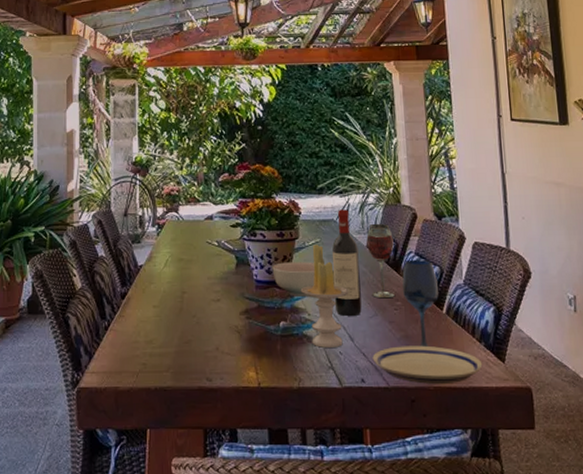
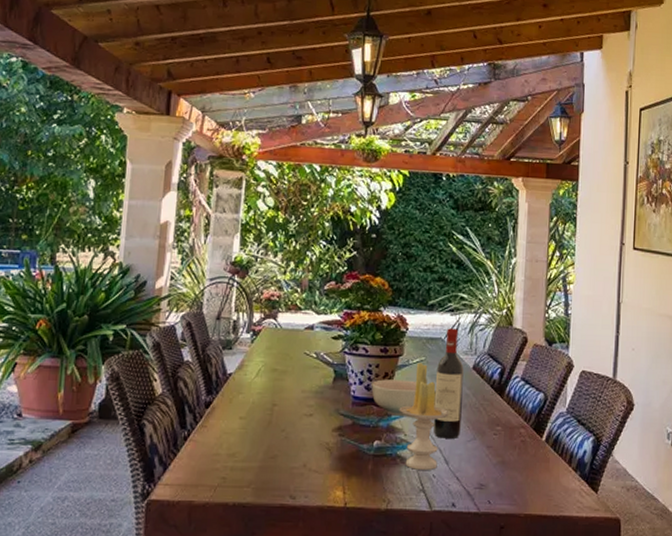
wineglass: present [366,223,395,299] -> none [472,345,501,423]
plate: present [372,345,483,384] -> none [466,471,576,511]
wineglass: present [402,259,438,348] -> none [503,384,541,475]

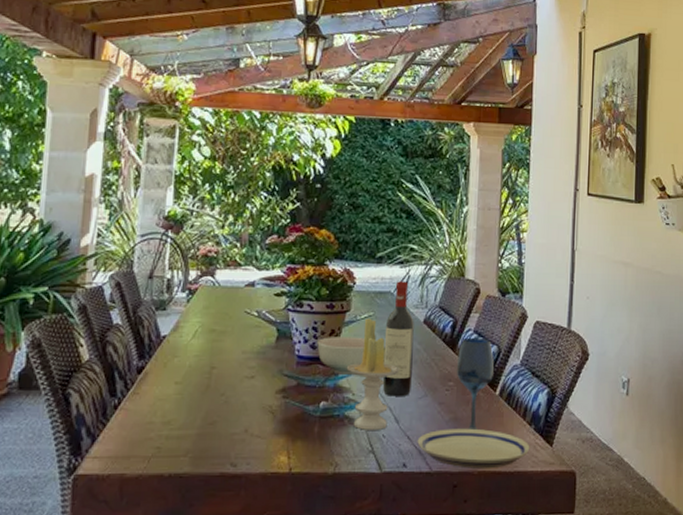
plate: none [466,471,576,511] -> present [417,428,530,468]
wineglass: none [503,384,541,475] -> present [456,337,494,431]

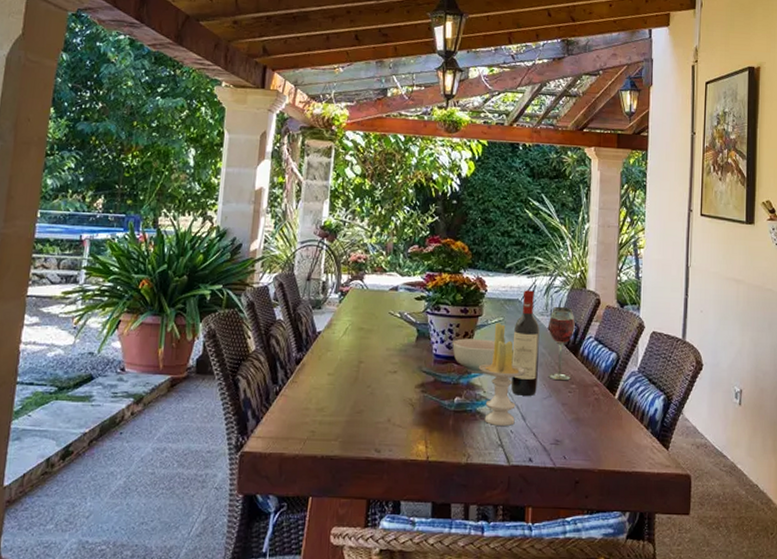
plate: present [417,428,530,468] -> none [542,428,647,467]
wineglass: none [423,297,453,378] -> present [548,306,575,381]
wineglass: present [456,337,494,431] -> none [578,344,613,431]

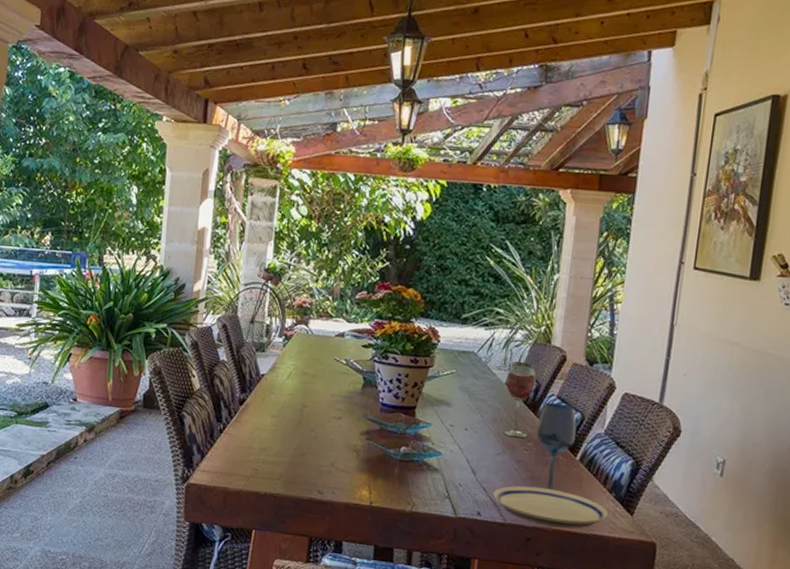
bowl: present [452,338,495,374] -> none [400,389,446,426]
candle: present [478,323,526,426] -> none [427,375,479,479]
wine bottle: present [510,290,540,396] -> none [461,342,496,451]
plate: none [542,428,647,467] -> present [492,485,609,529]
wineglass: none [578,344,613,431] -> present [536,402,577,491]

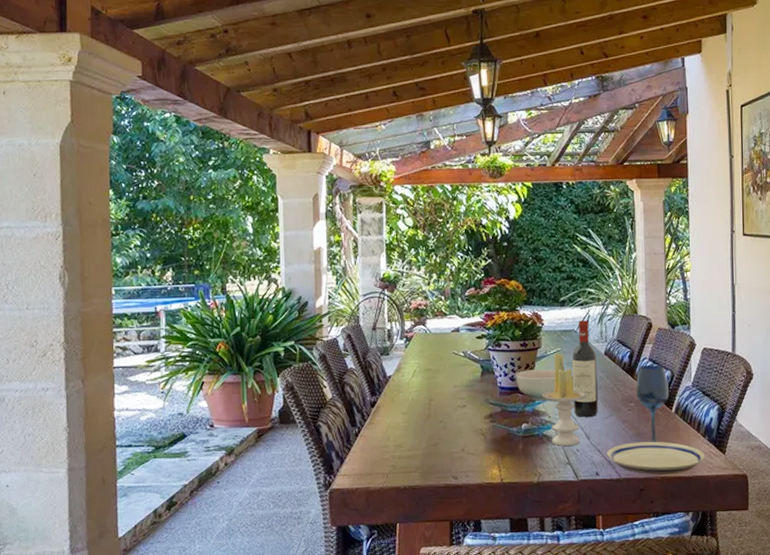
bowl: none [400,389,446,426] -> present [515,369,556,401]
candle: none [427,375,479,479] -> present [541,353,587,446]
wine bottle: none [461,342,496,451] -> present [572,320,598,417]
wineglass: present [502,361,537,438] -> none [604,332,630,401]

